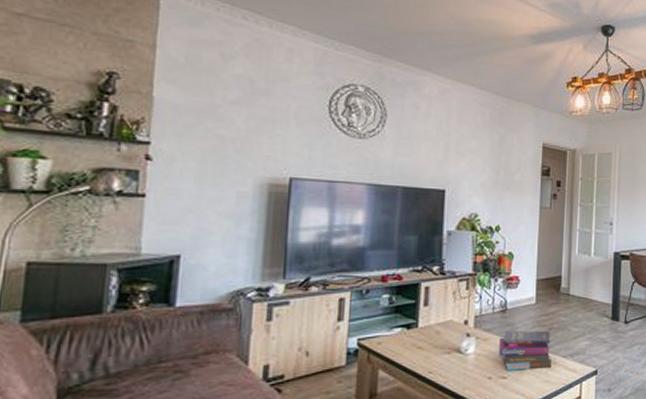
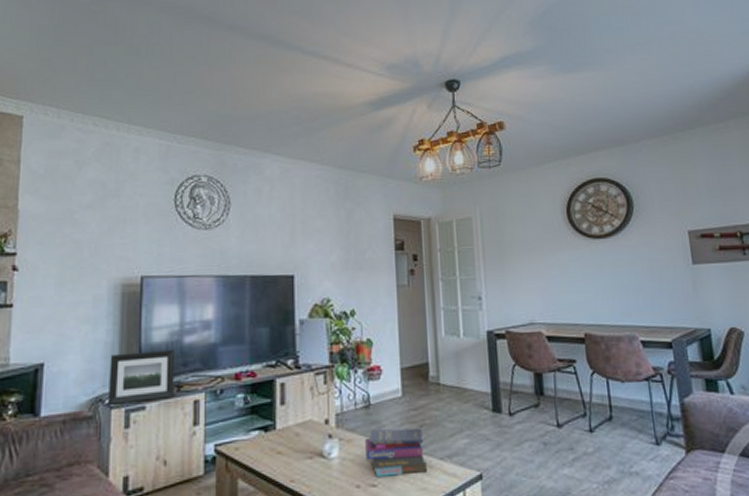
picture frame: none [248,249,322,298] -> present [107,349,174,405]

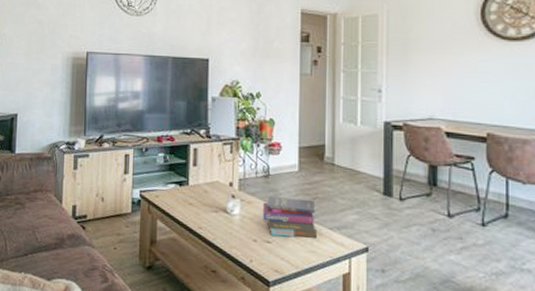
picture frame: present [107,349,174,405] -> none [61,112,111,151]

